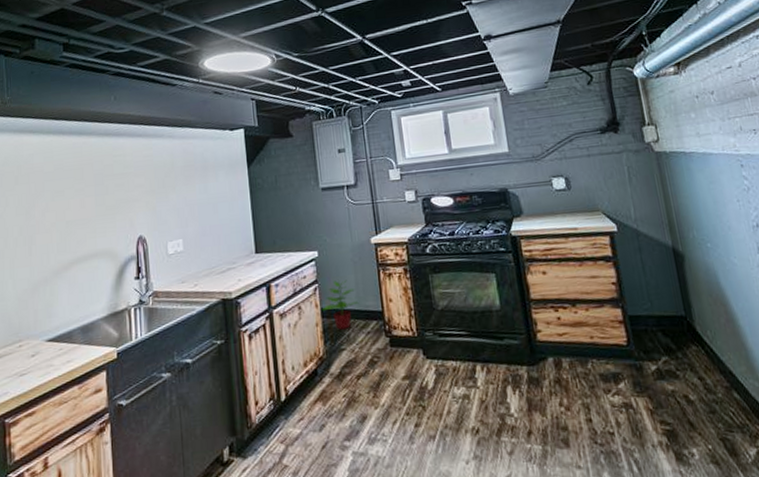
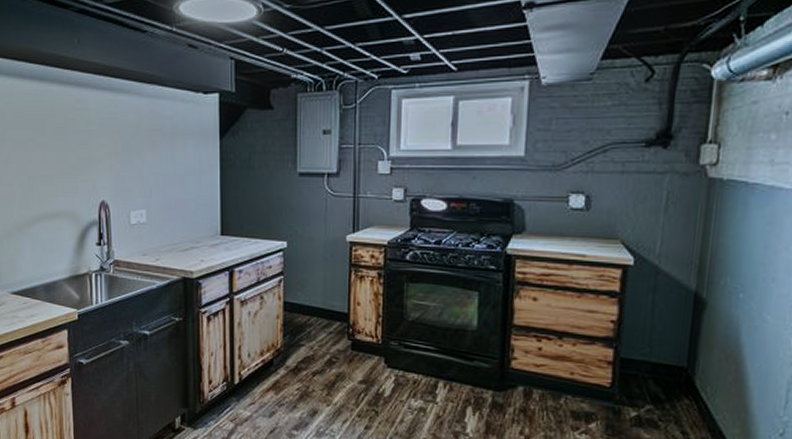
potted plant: present [321,280,359,330] -> none [284,275,325,326]

